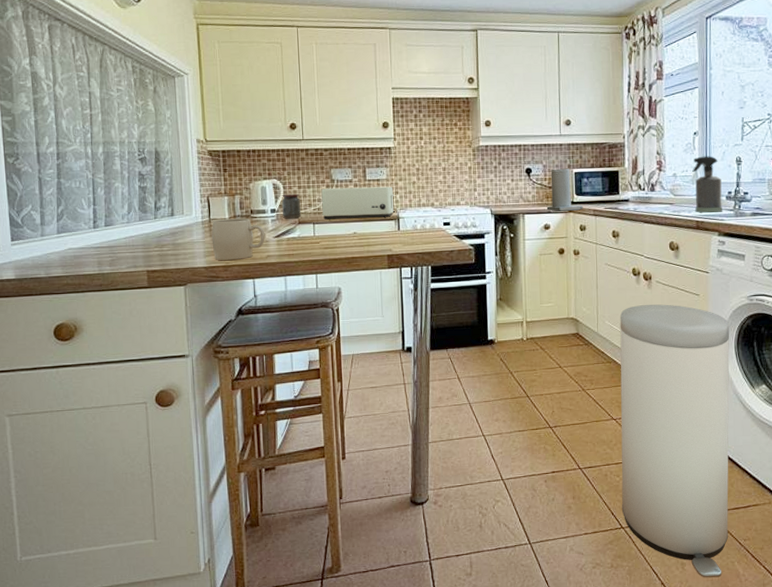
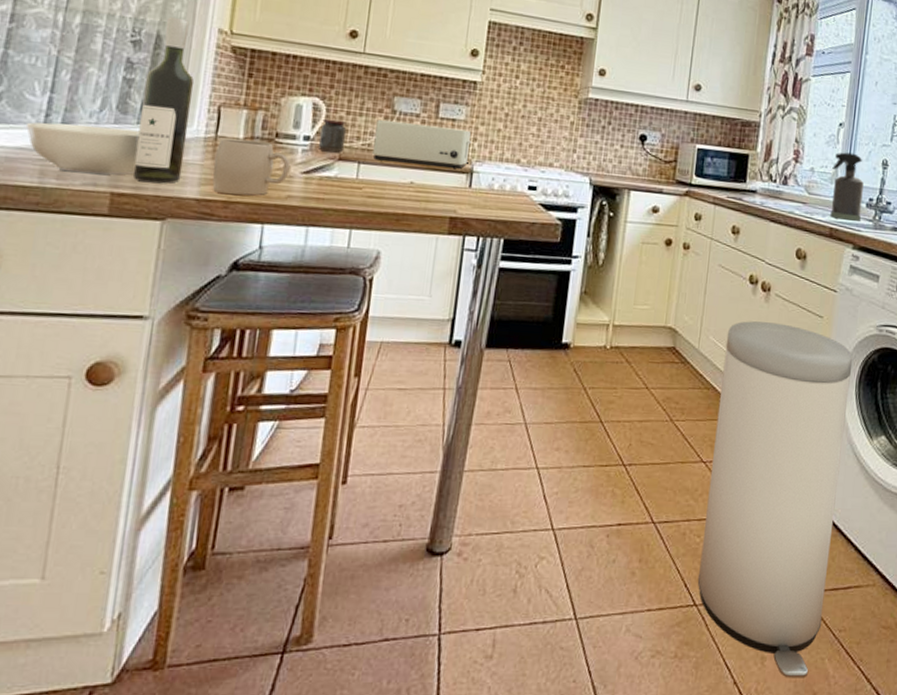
bowl: none [83,223,160,260] -> present [26,122,140,175]
bottle: none [154,136,192,260] -> present [132,16,194,183]
paper towel: present [546,168,583,211] -> none [658,140,702,195]

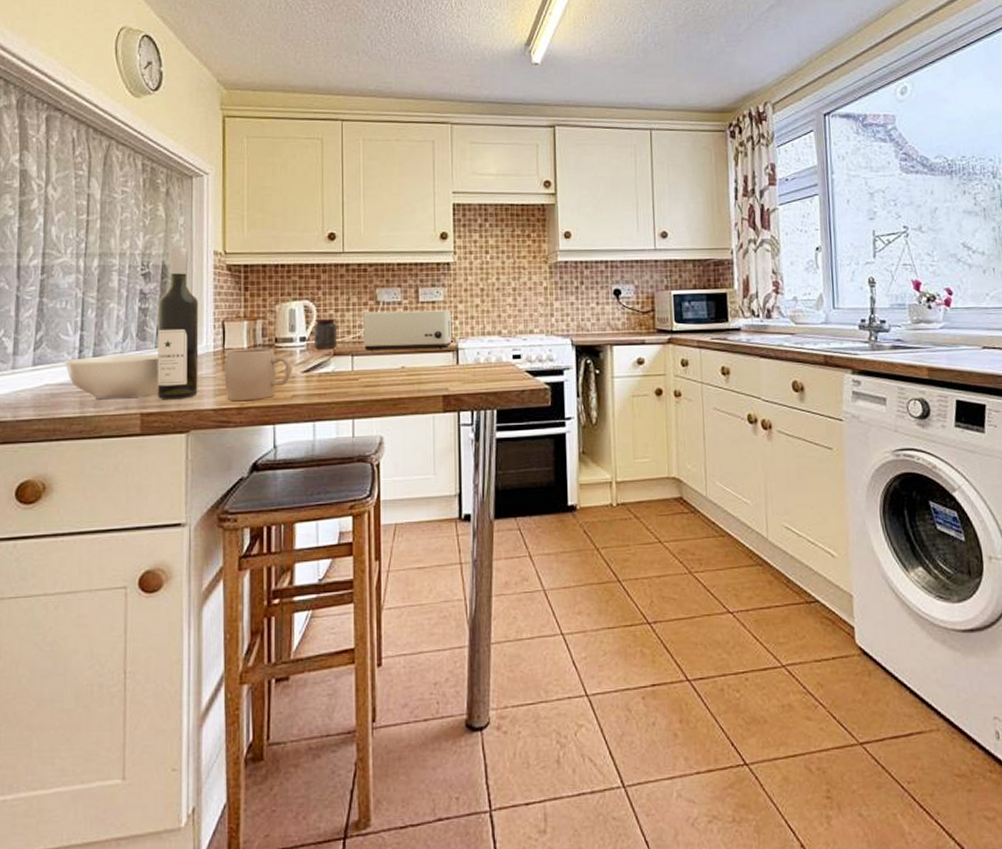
pedal bin: present [697,321,853,678] -> none [733,460,887,838]
spray bottle: present [830,152,864,222] -> none [816,276,855,346]

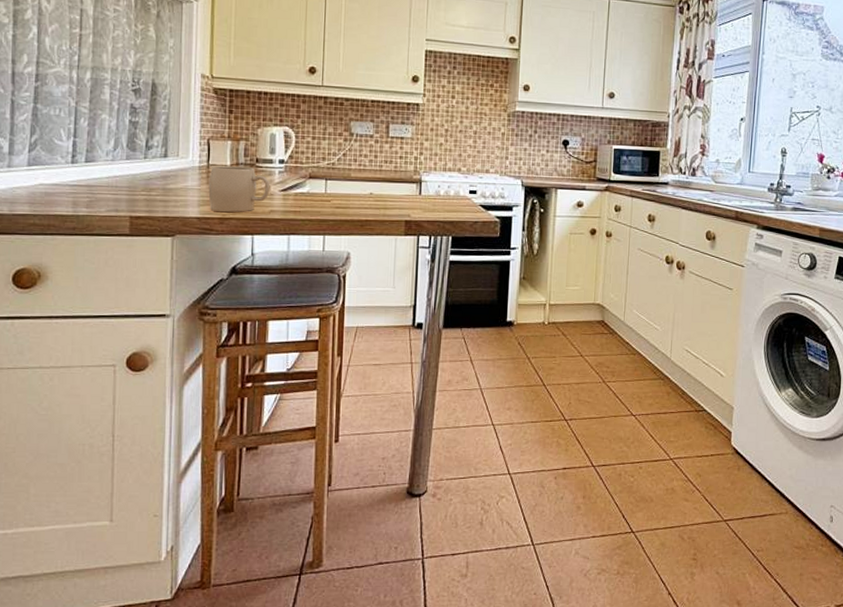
bowl: present [65,354,159,400] -> none [59,162,148,202]
bottle: present [157,246,199,400] -> none [145,67,186,207]
jar: present [313,318,338,351] -> none [291,144,314,174]
toaster: present [363,310,452,350] -> none [337,142,418,179]

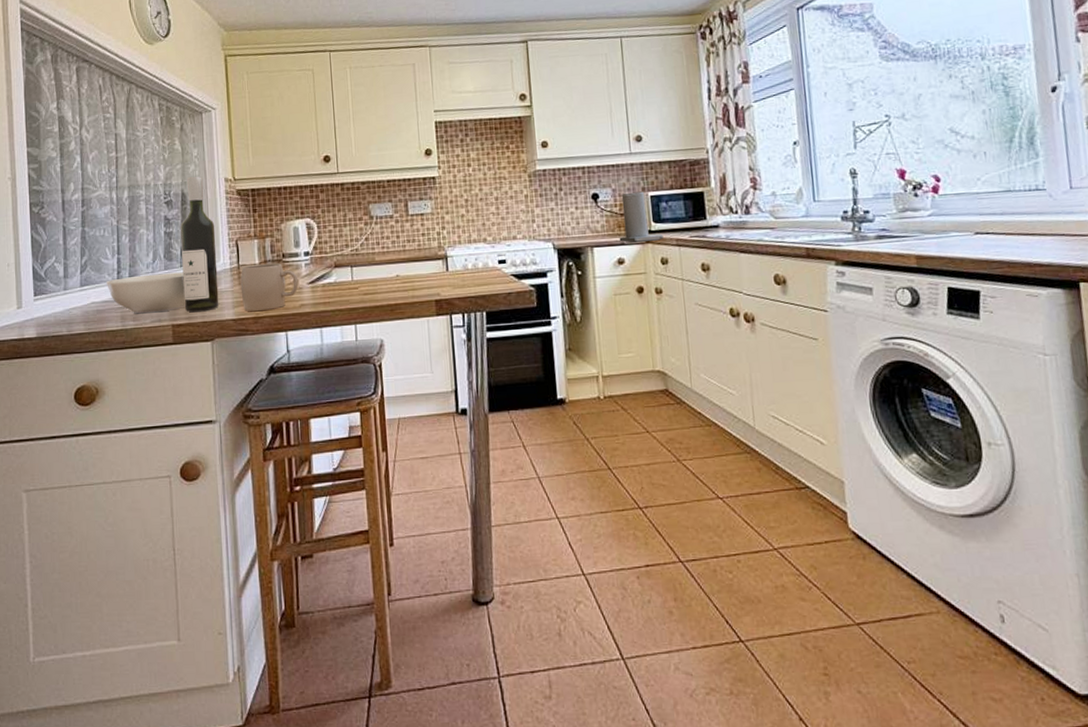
bowl: none [59,162,148,202] -> present [107,272,185,314]
bottle: none [145,67,186,207] -> present [180,175,219,313]
paper towel: none [581,143,620,190] -> present [619,191,664,242]

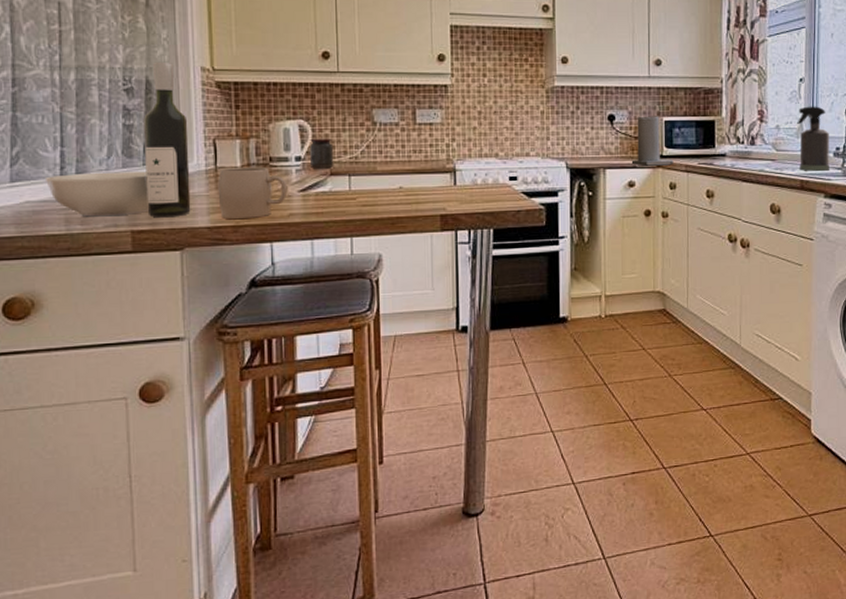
jar: none [315,233,338,264] -> present [309,138,334,170]
spray bottle: none [795,169,838,238] -> present [797,106,829,172]

